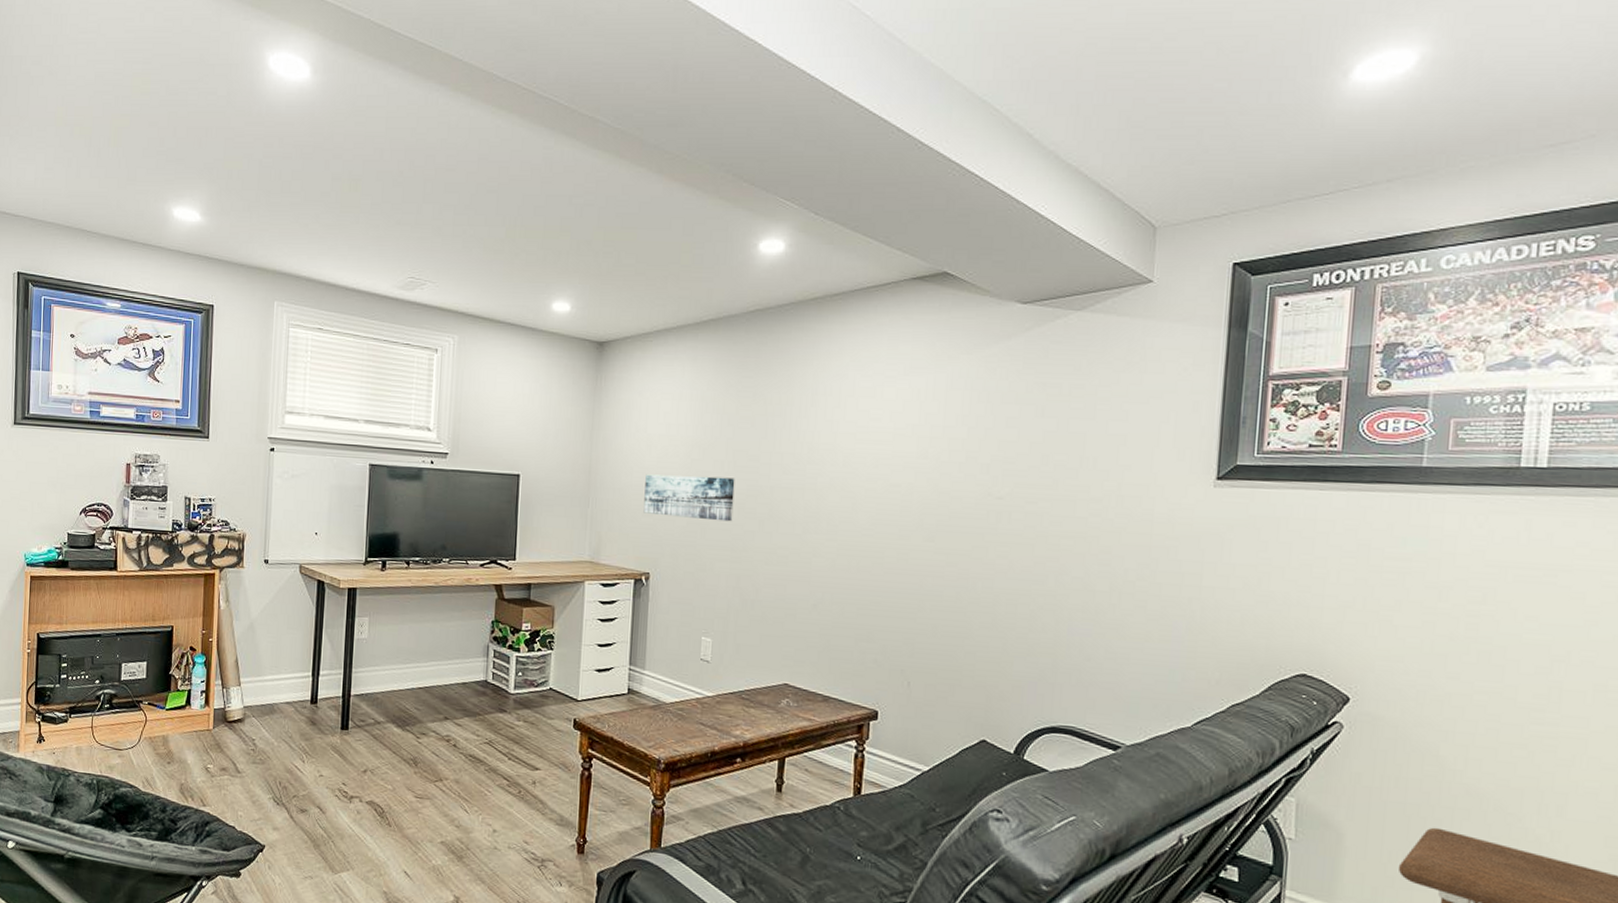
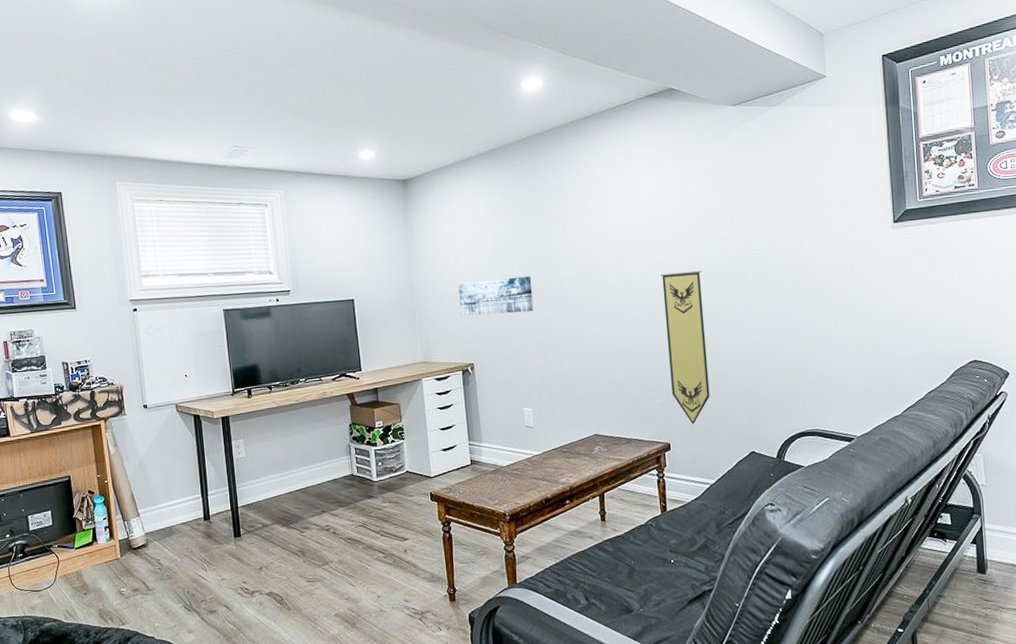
pennant: none [890,499,951,694] -> present [660,270,710,425]

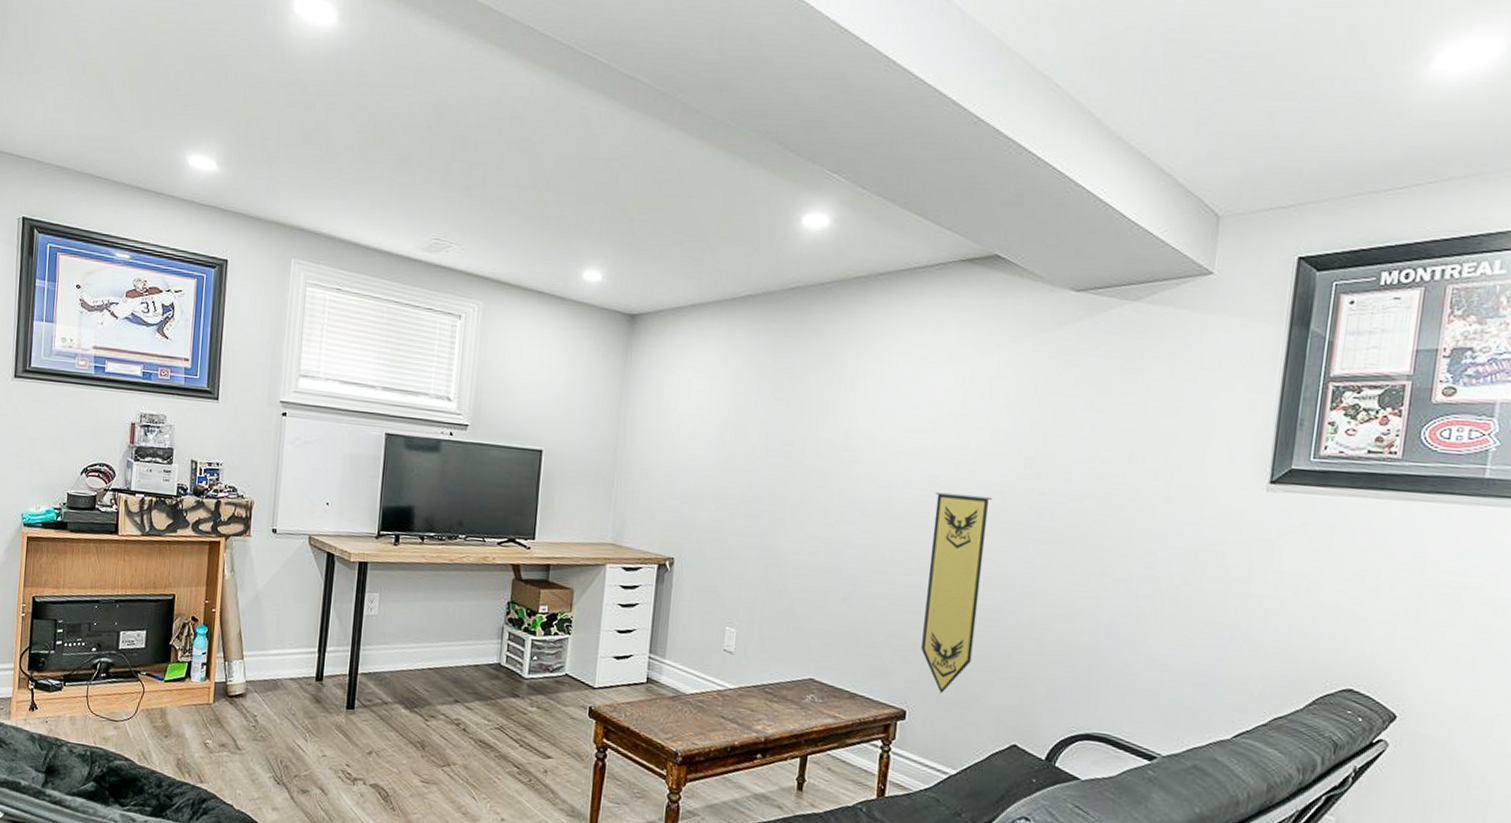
wall art: present [458,276,534,316] -> none [670,455,768,508]

